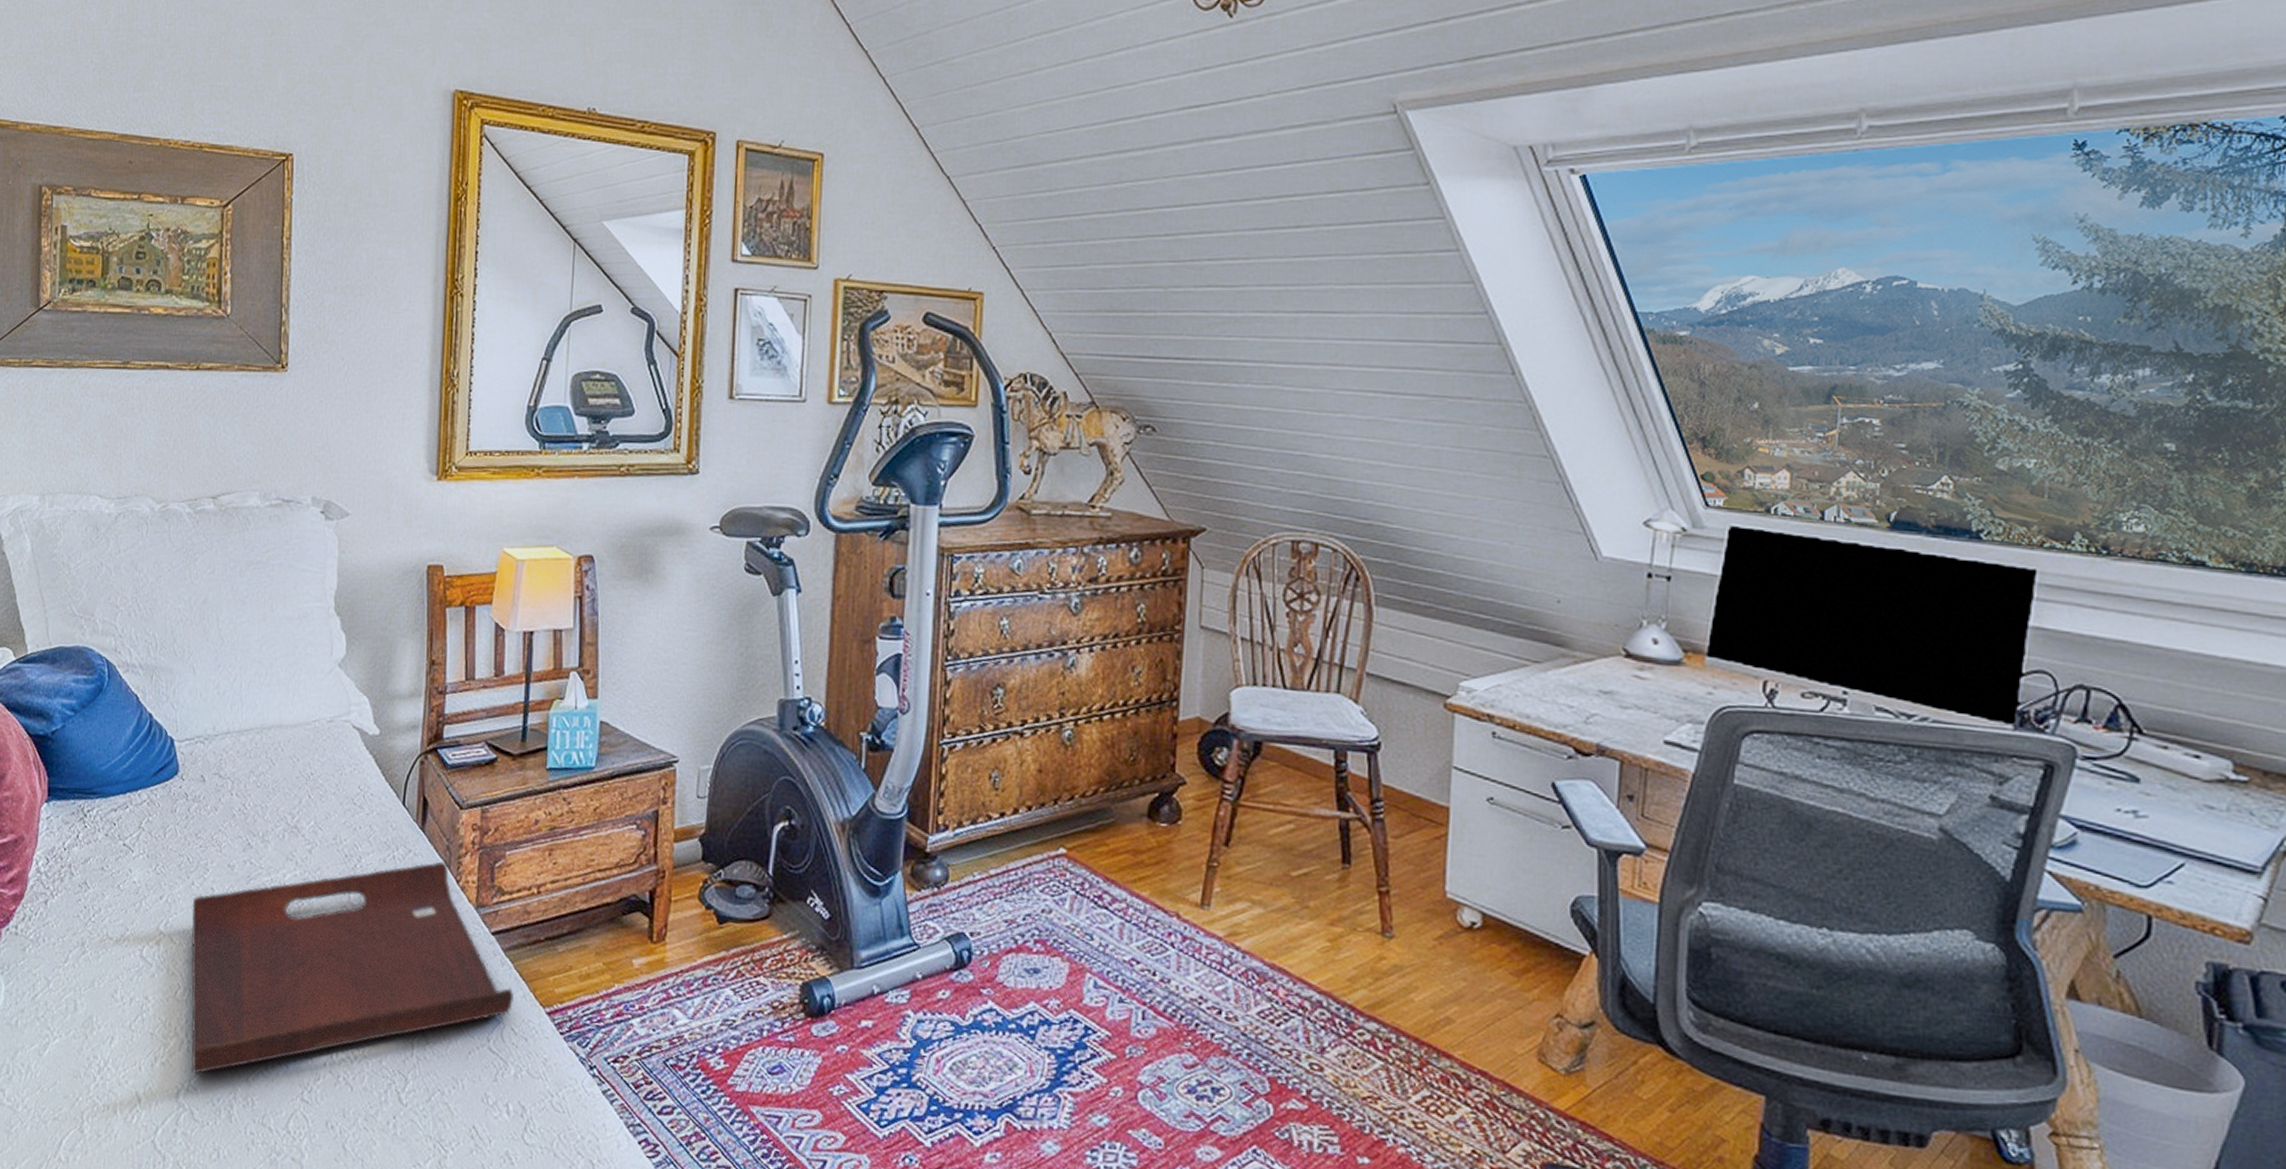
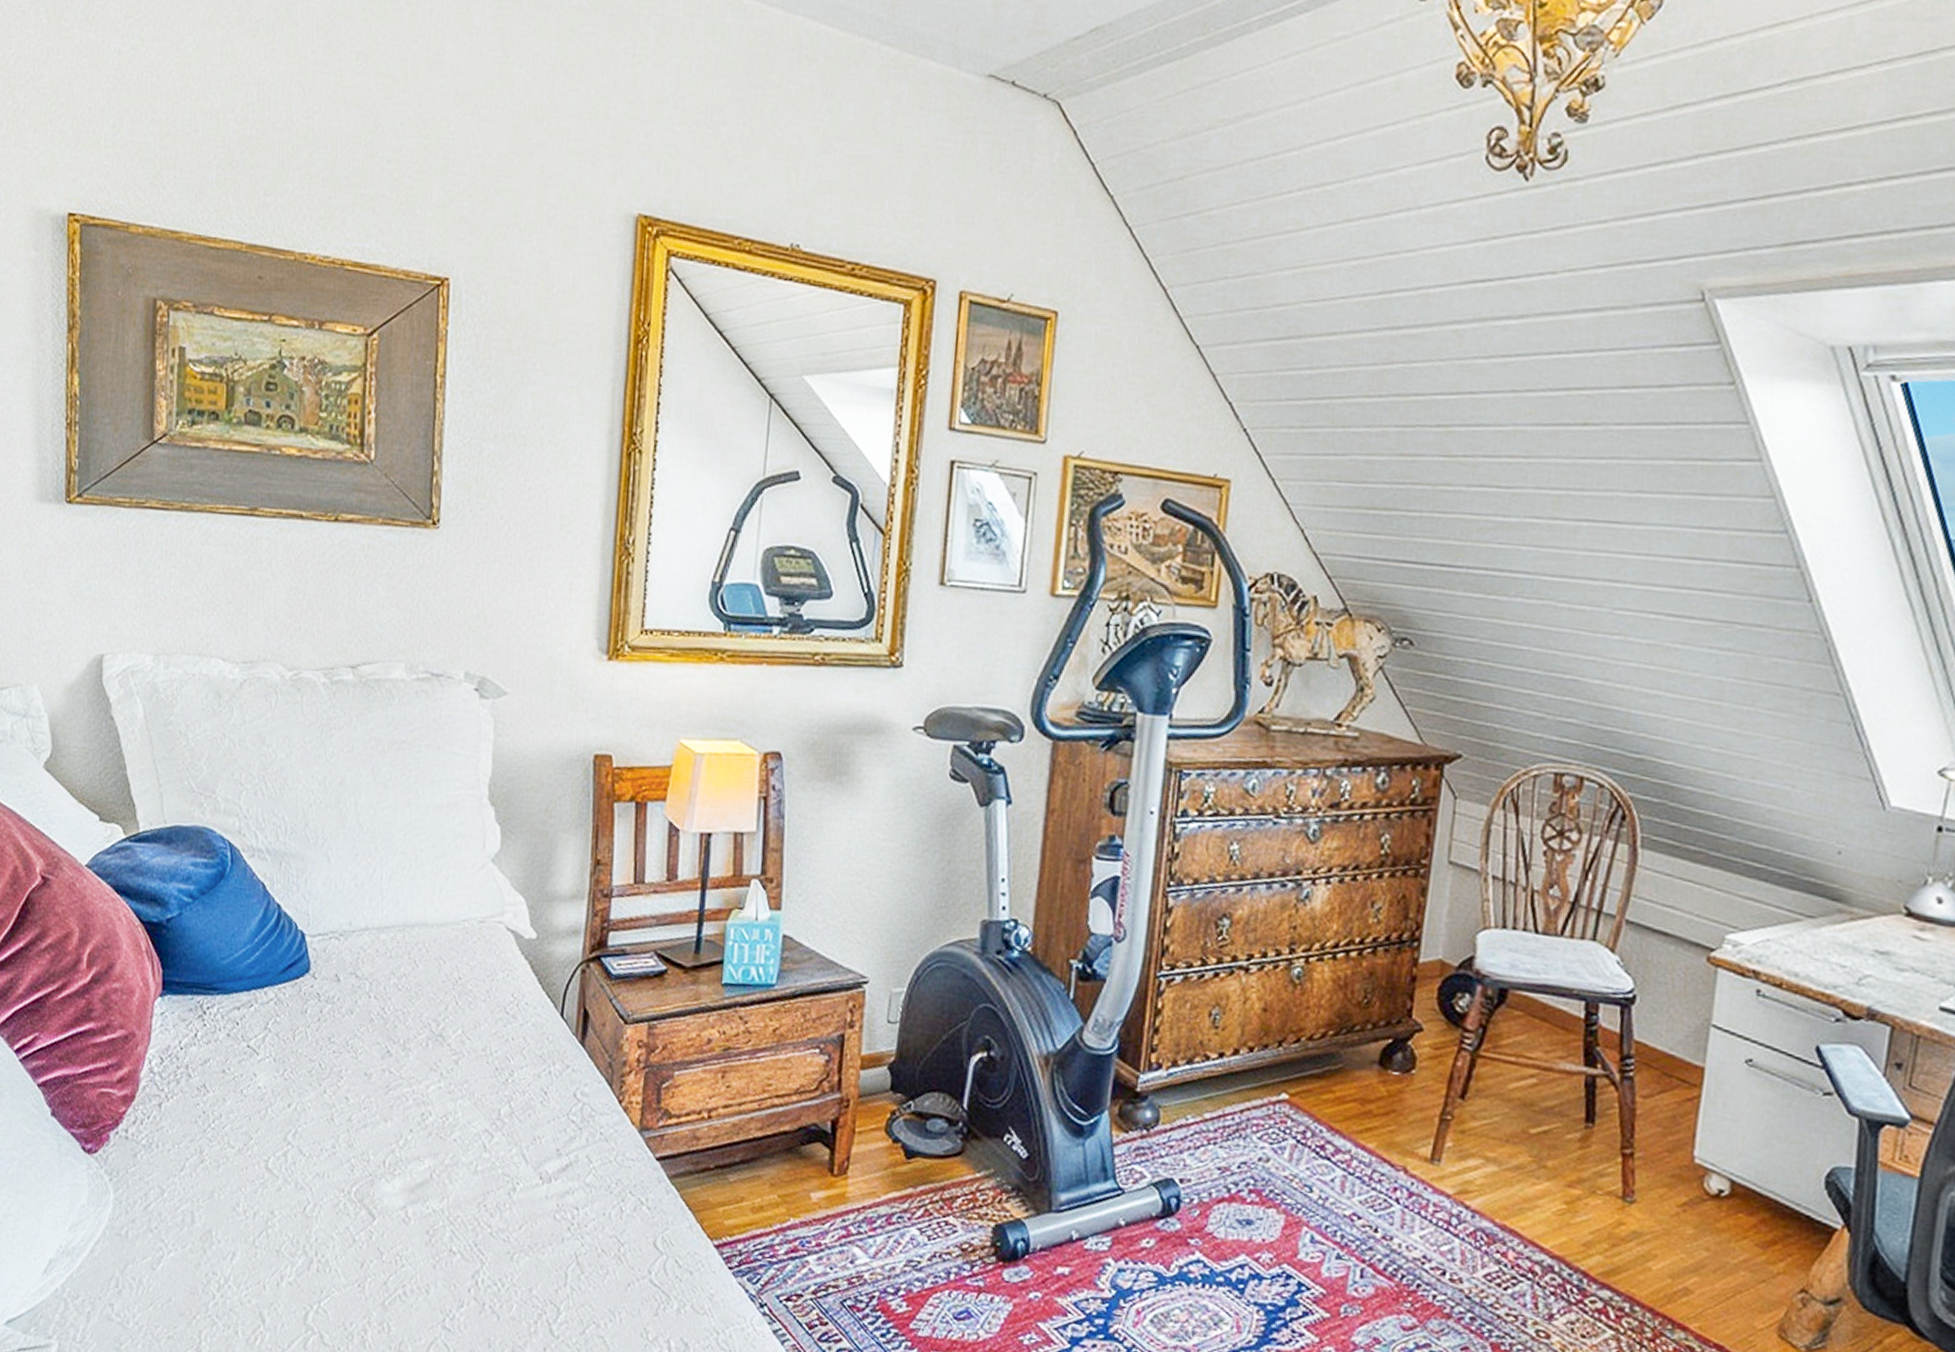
serving tray: present [191,861,514,1074] -> none [321,1079,679,1296]

